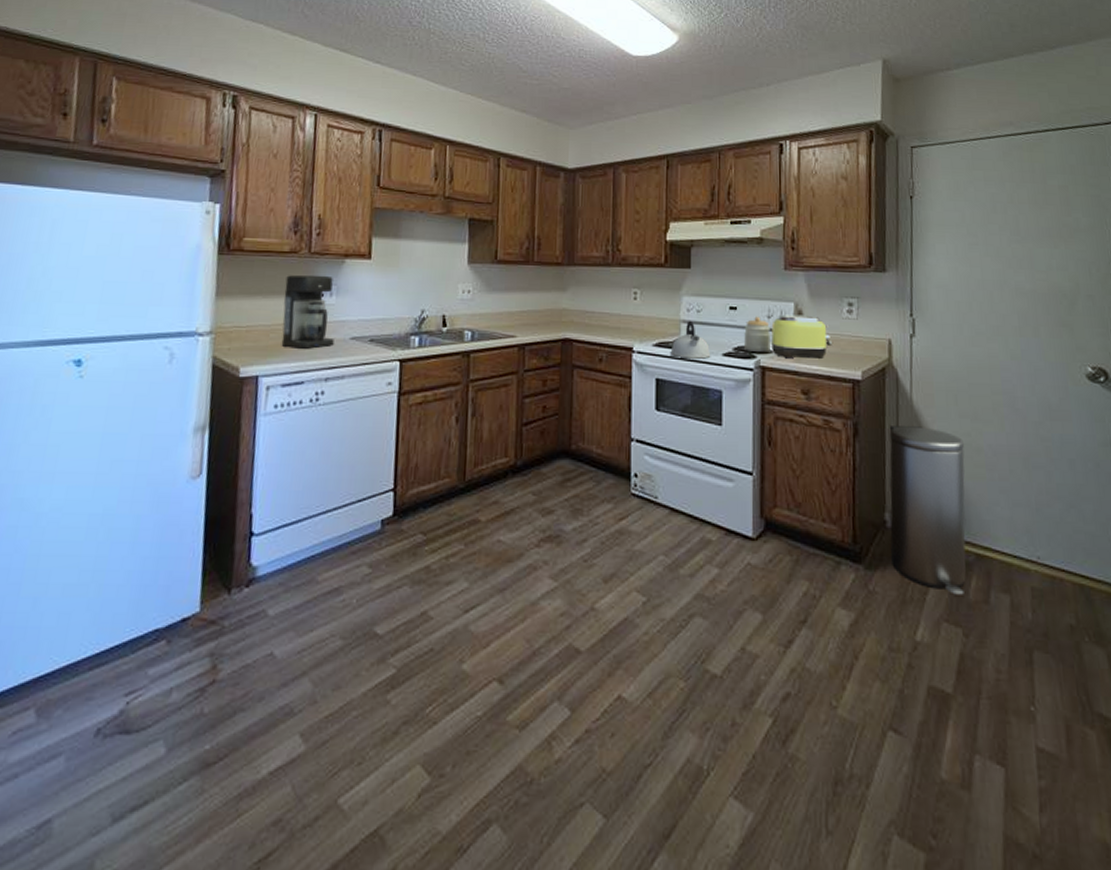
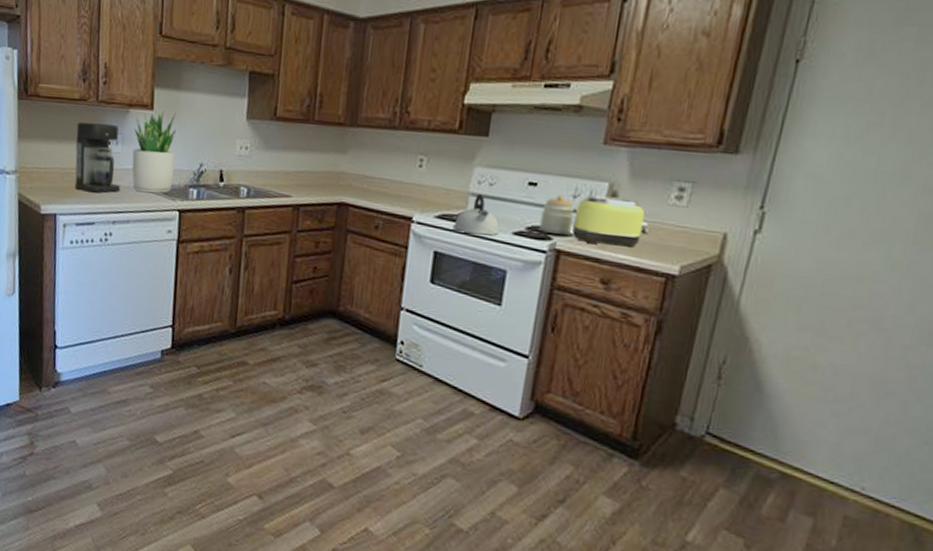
planter: none [347,260,397,345] -> present [132,111,177,194]
pedal bin: present [889,426,966,595] -> none [673,328,797,509]

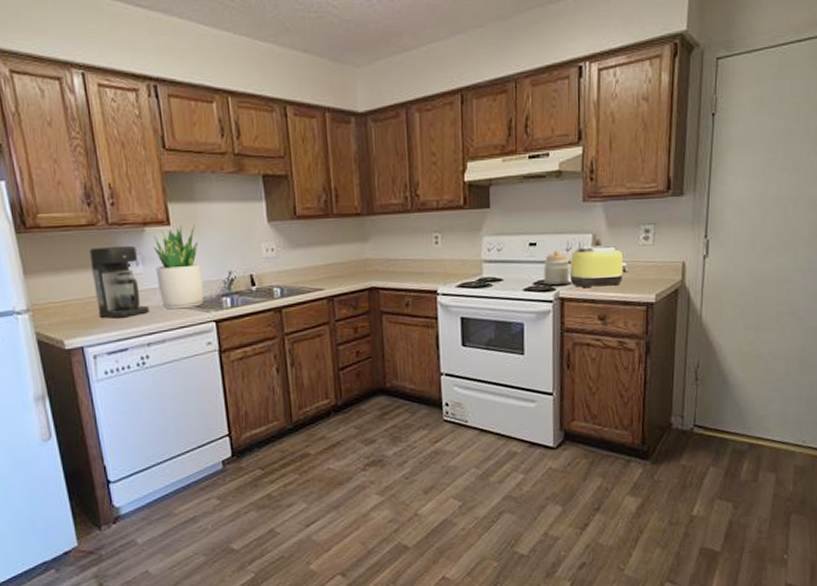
kettle: present [453,194,499,236] -> none [473,260,512,297]

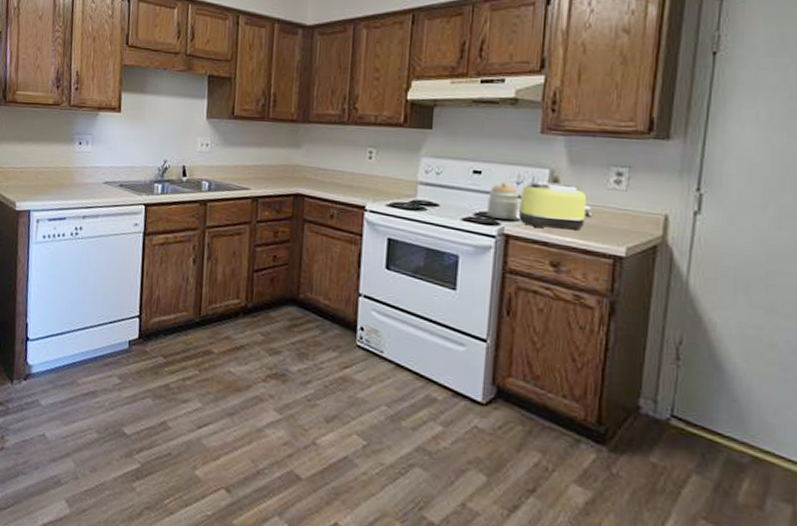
coffee maker: present [89,245,149,319] -> none [48,125,90,190]
planter: present [153,224,204,310] -> none [101,113,143,190]

